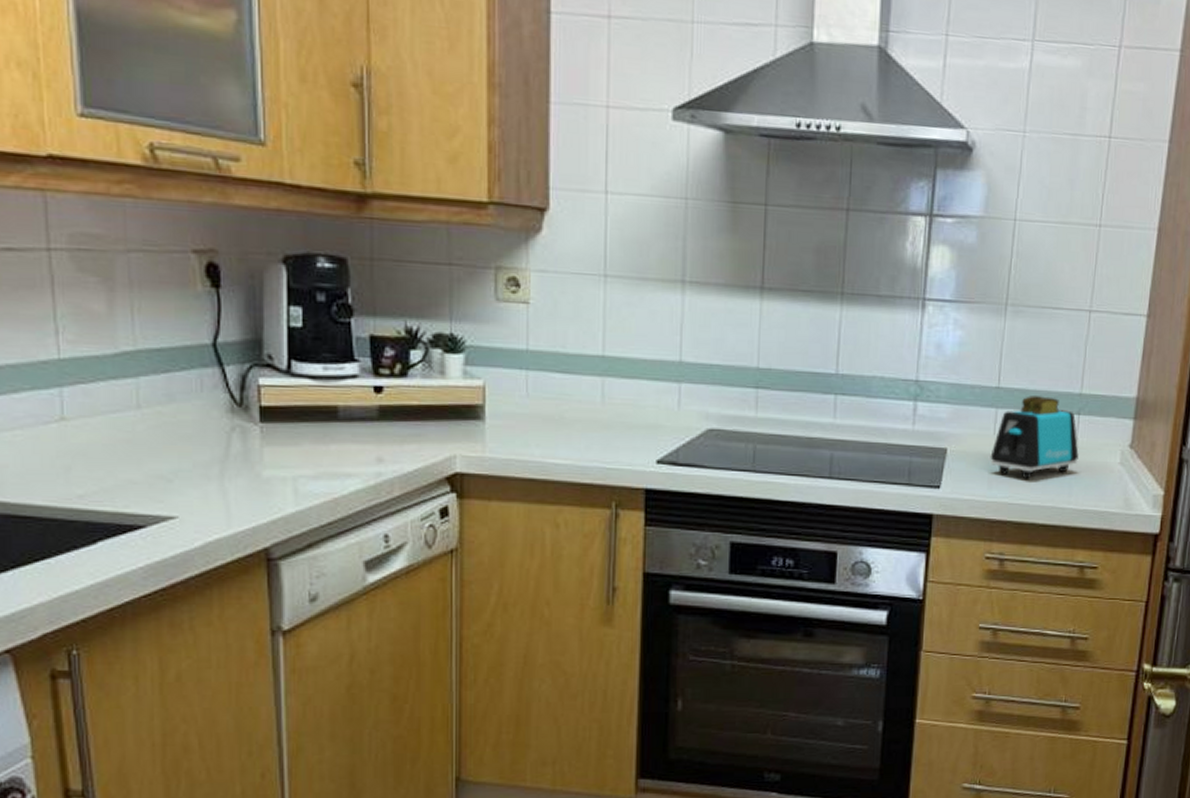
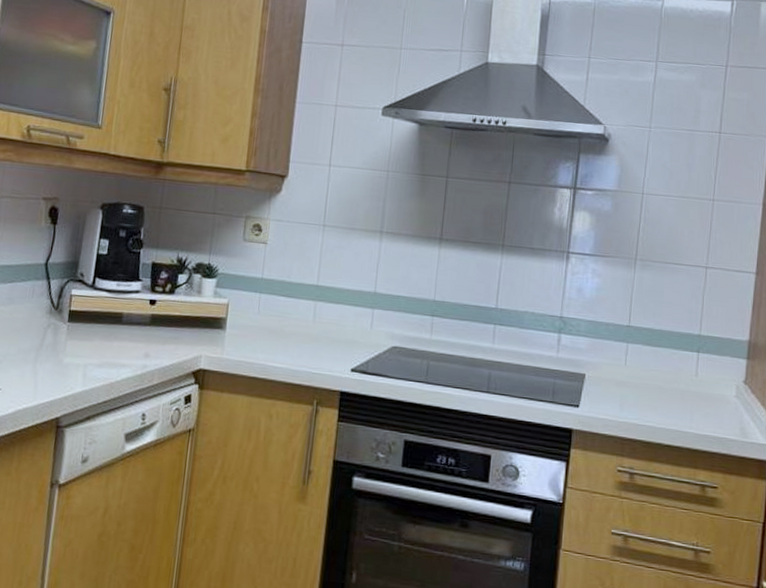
toaster: present [990,396,1079,479] -> none [622,334,699,405]

